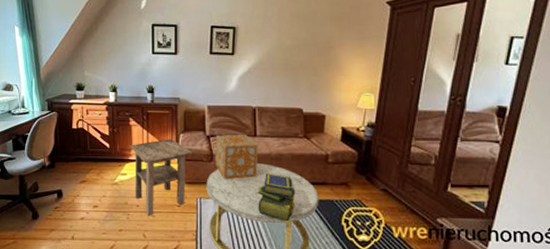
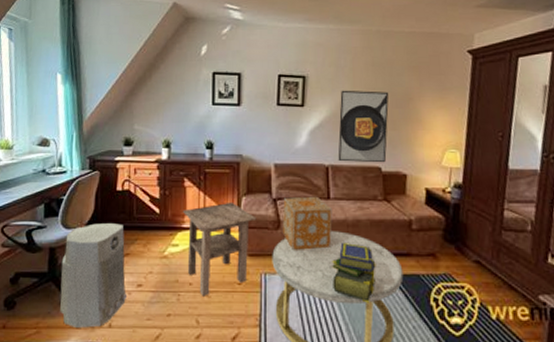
air purifier: none [30,156,85,239] -> present [60,223,126,328]
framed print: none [264,39,311,105] -> present [338,90,389,163]

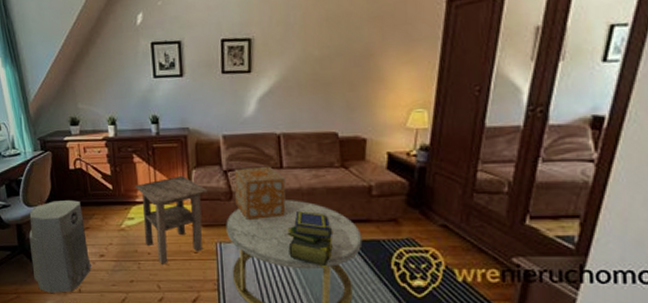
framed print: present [338,90,389,163] -> none [290,49,346,129]

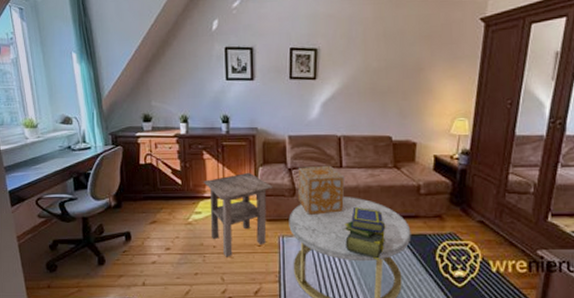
air purifier: present [29,200,91,293] -> none [94,194,157,286]

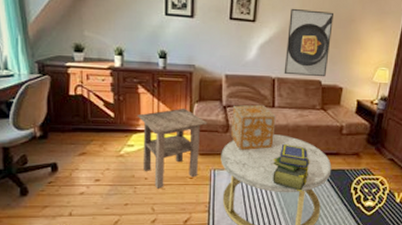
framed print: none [349,61,400,133] -> present [284,8,333,77]

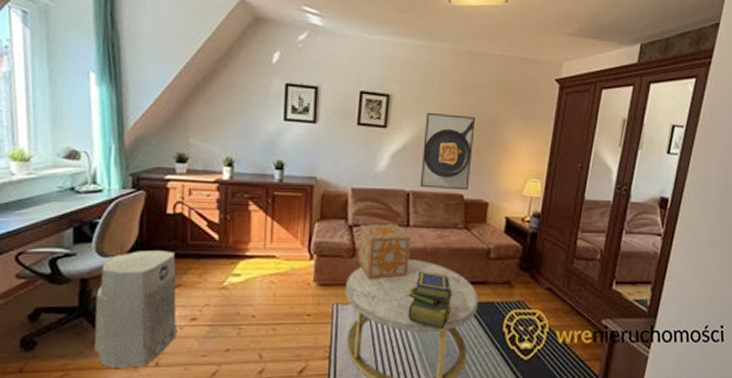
air purifier: none [17,125,85,217] -> present [94,251,177,368]
side table: present [137,108,208,189] -> none [246,228,330,329]

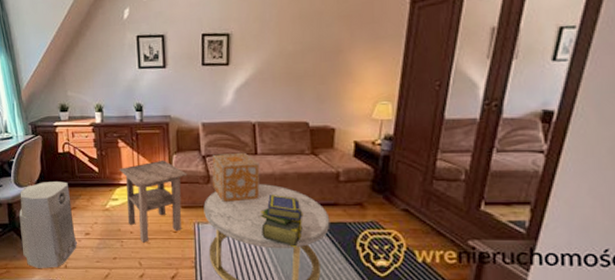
side table: none [246,228,330,329] -> present [119,159,188,243]
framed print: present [420,112,475,191] -> none [264,45,317,119]

